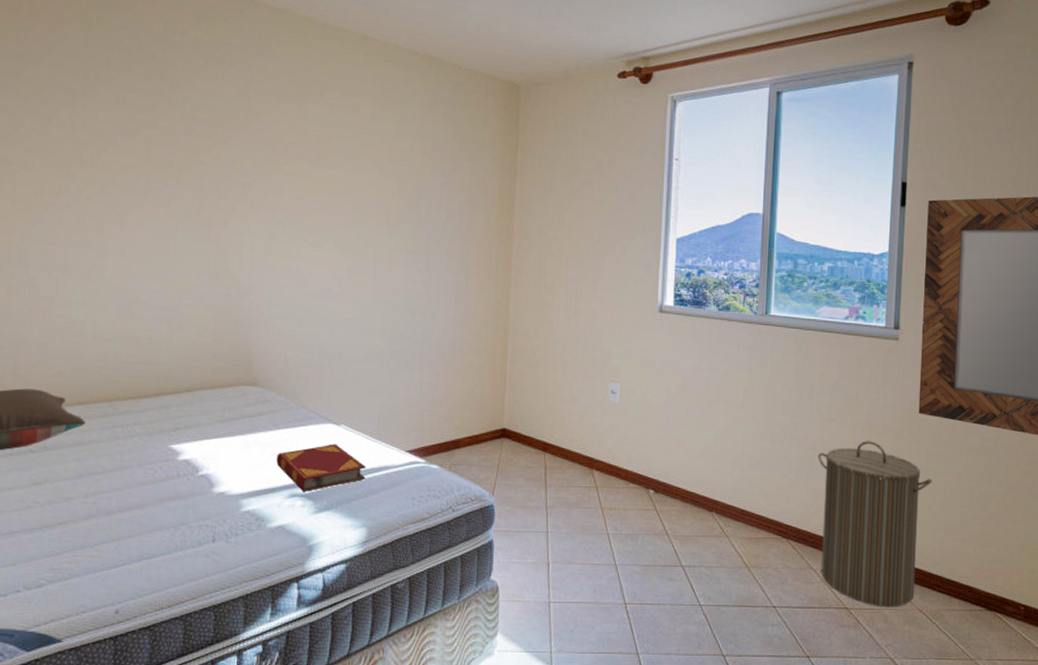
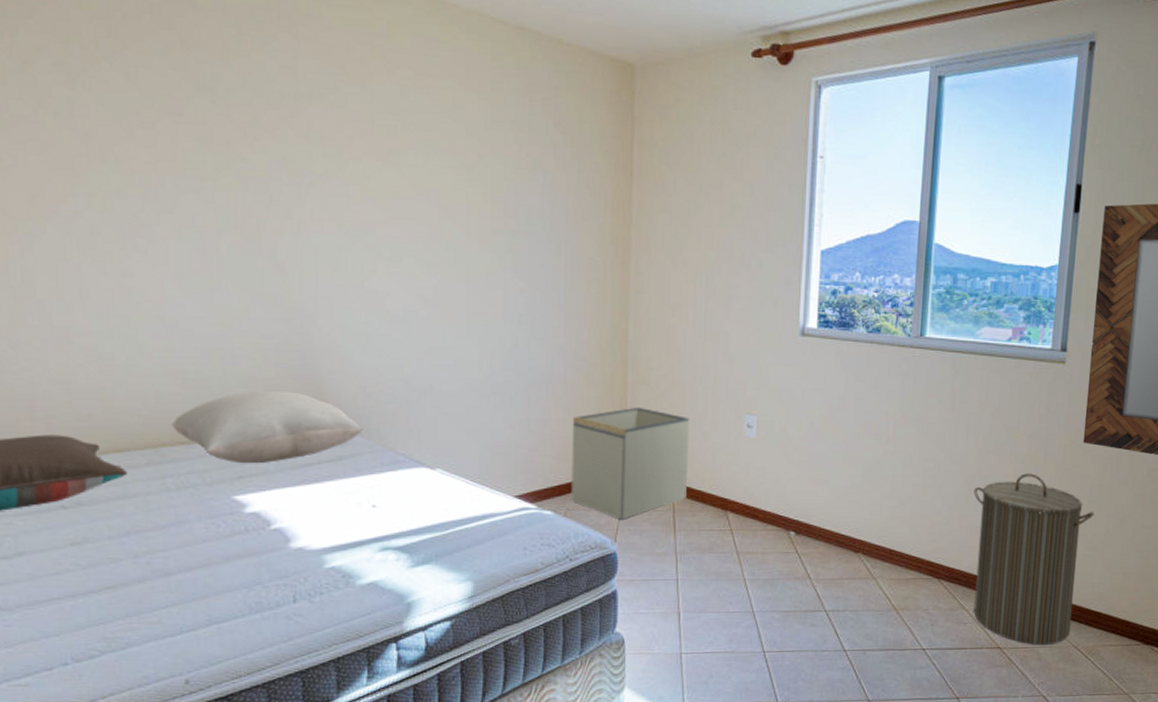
pillow: none [125,353,282,417] -> present [172,390,364,464]
hardback book: present [276,444,366,492] -> none [362,490,469,544]
storage bin: none [455,373,561,475] -> present [571,407,690,520]

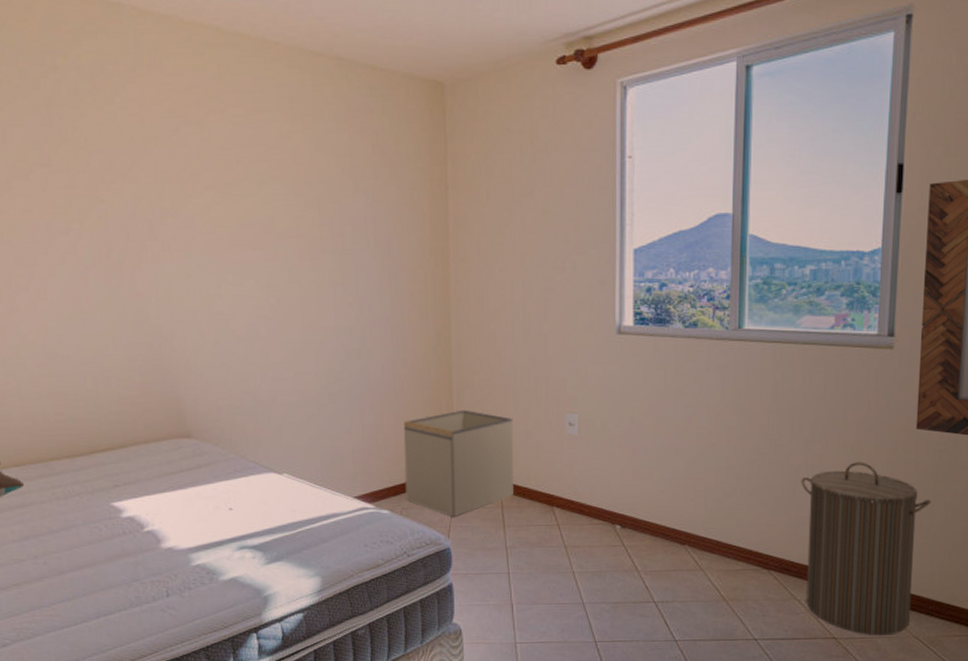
pillow: present [172,390,364,464] -> none [57,407,218,474]

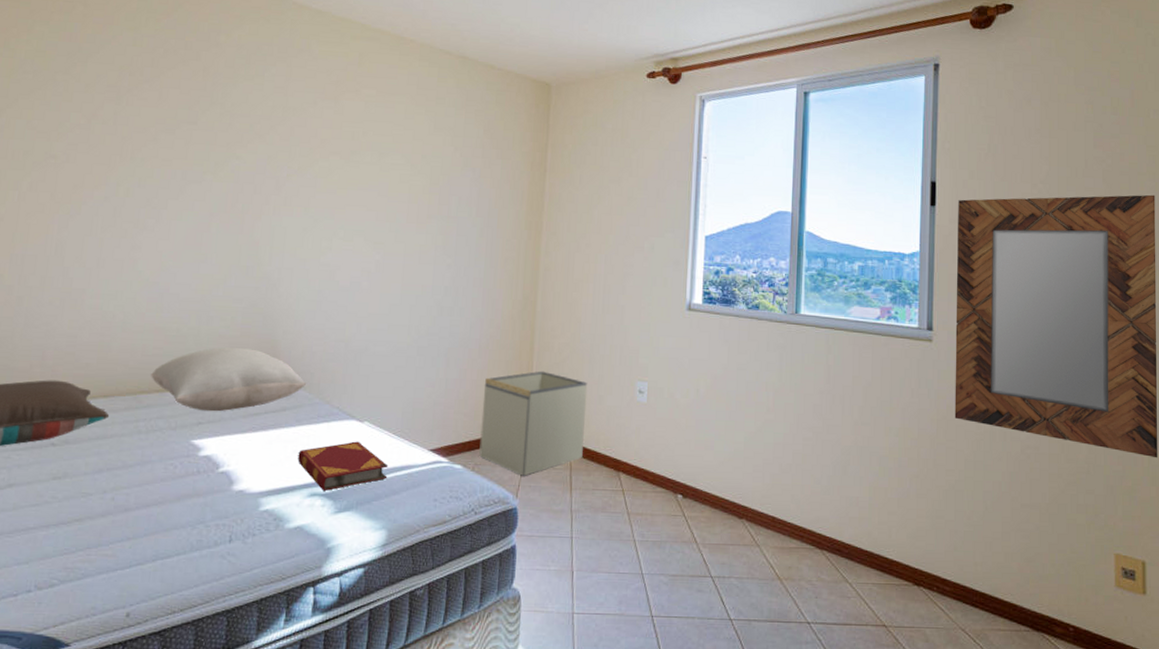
pillow: none [57,407,218,474] -> present [151,347,307,412]
hardback book: none [221,493,315,543] -> present [297,441,389,491]
laundry hamper: present [801,462,931,636] -> none [851,446,971,626]

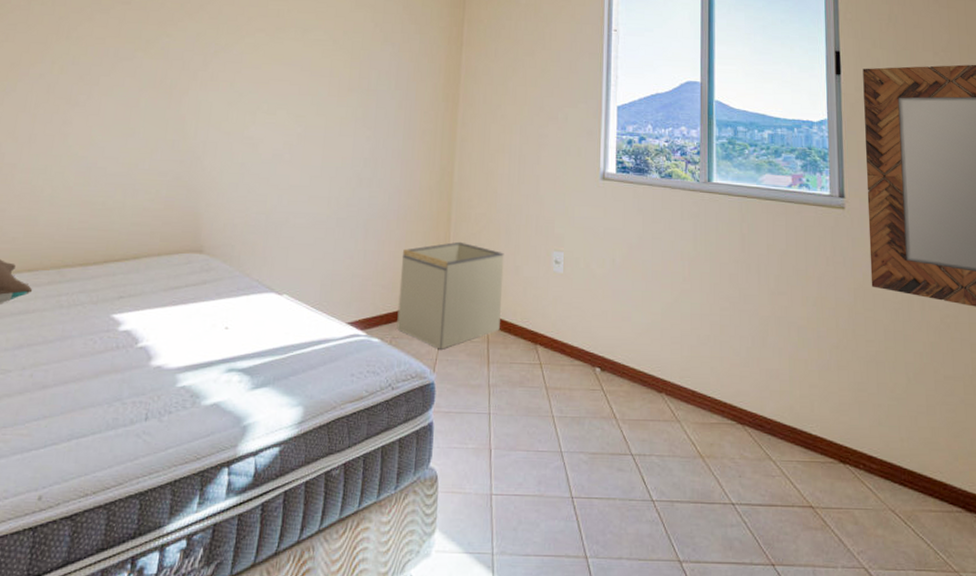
pillow: present [151,347,307,412] -> none [75,220,228,286]
hardback book: present [297,441,389,491] -> none [216,314,306,366]

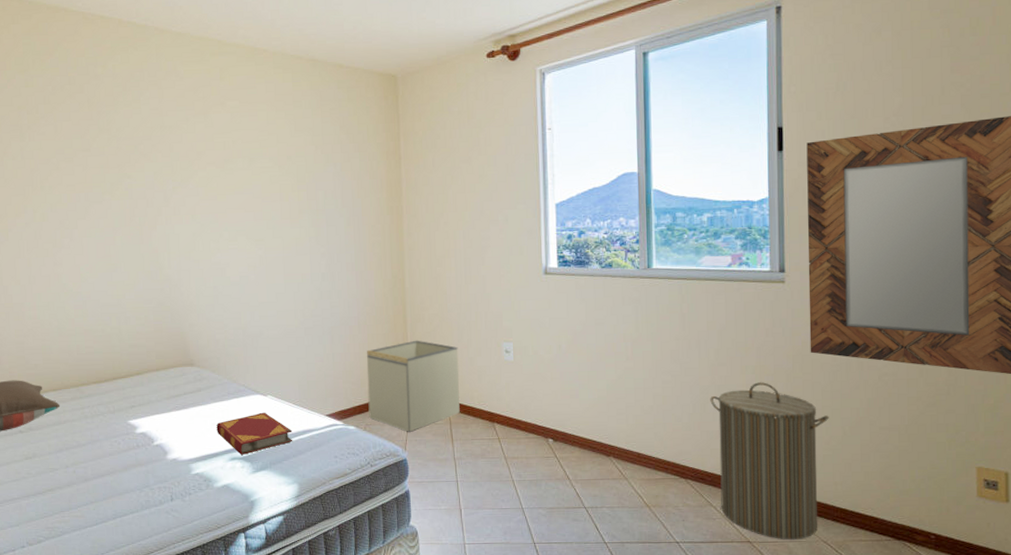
hardback book: none [216,314,306,366] -> present [216,412,293,455]
laundry hamper: none [770,316,893,507] -> present [710,382,829,540]

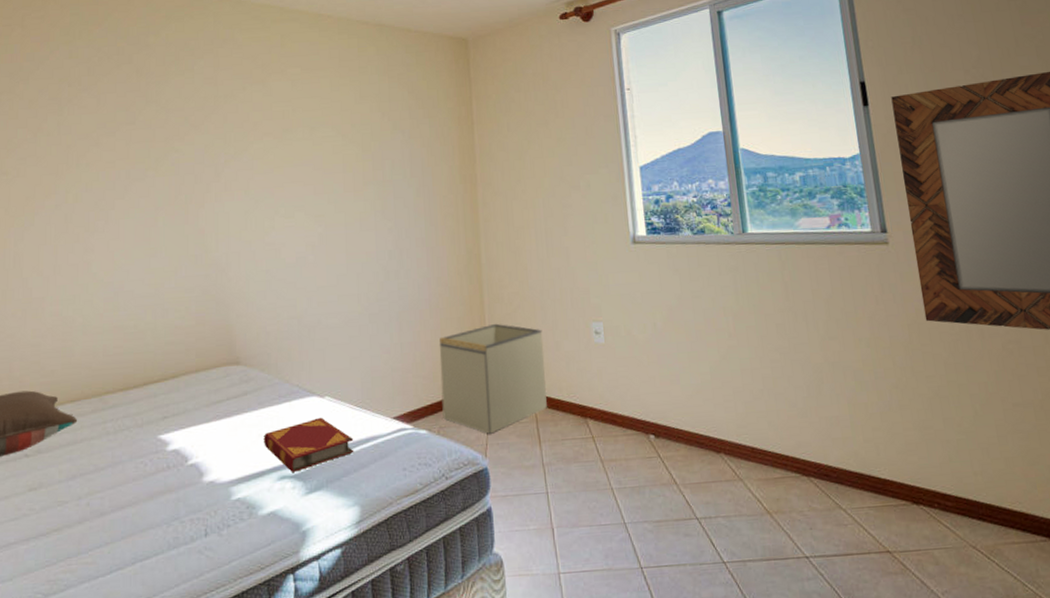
laundry hamper: present [710,382,829,540] -> none [824,356,963,547]

